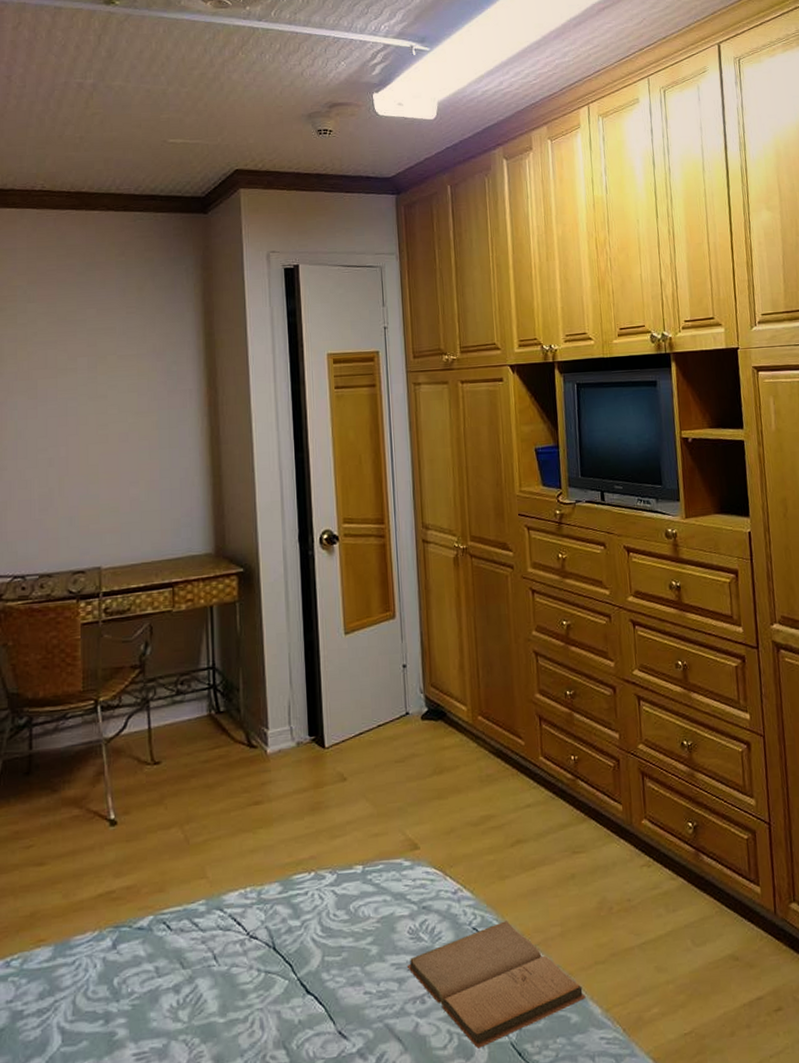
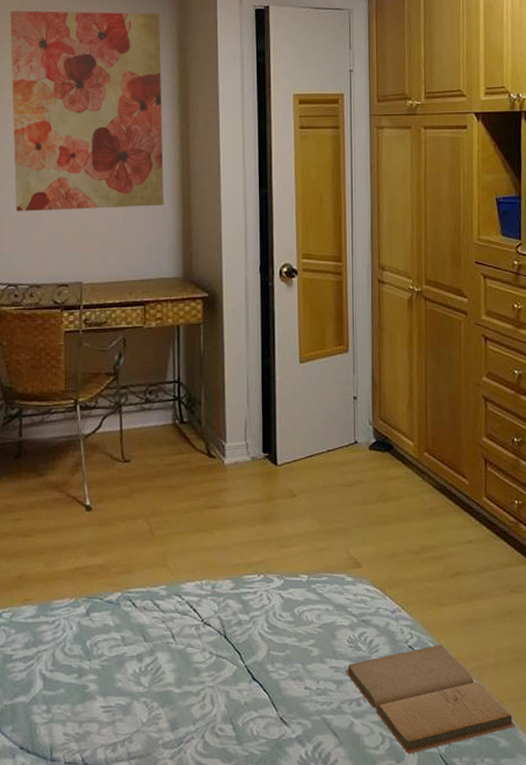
wall art: none [13,274,192,495] -> present [10,10,164,212]

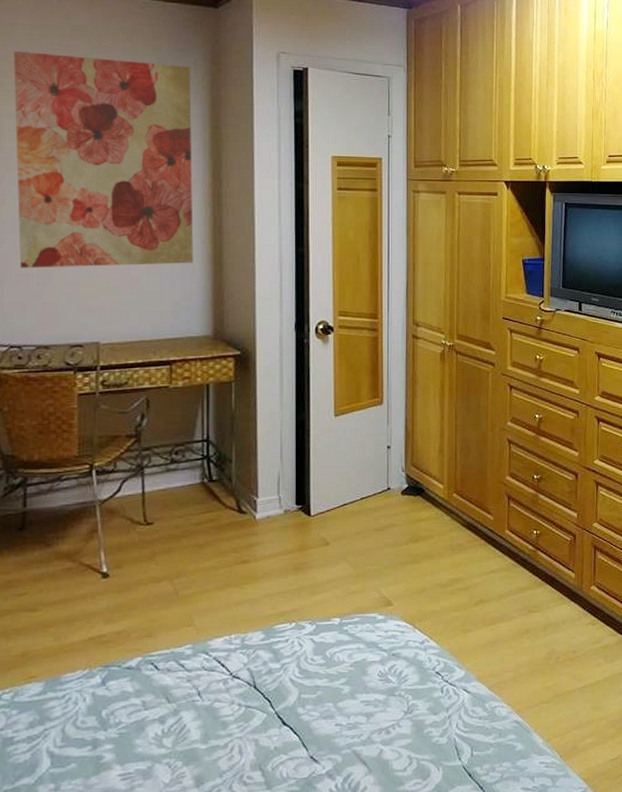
book: present [346,644,516,754] -> none [376,667,530,771]

